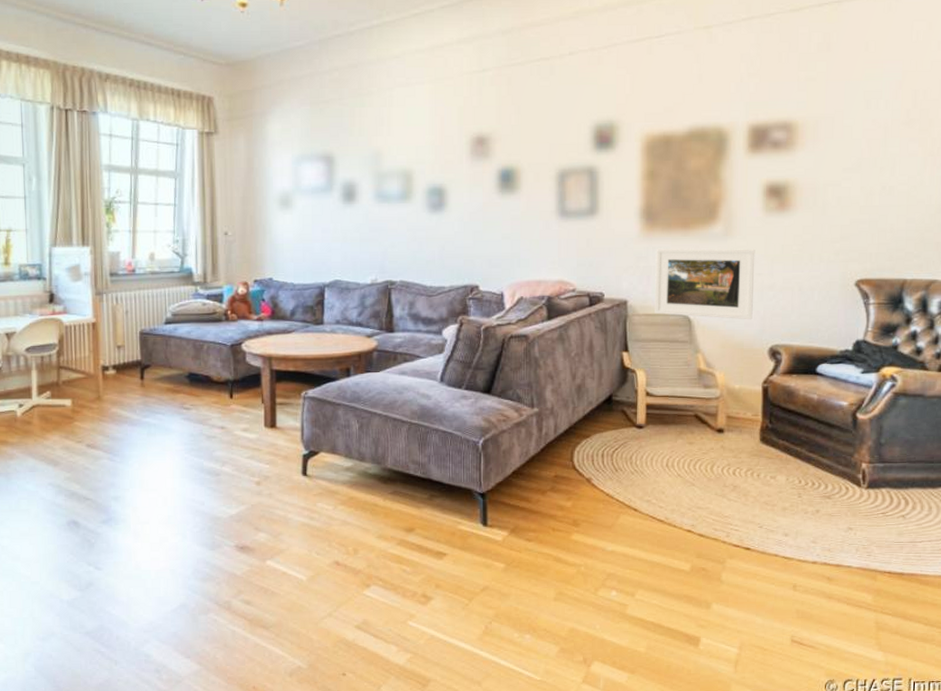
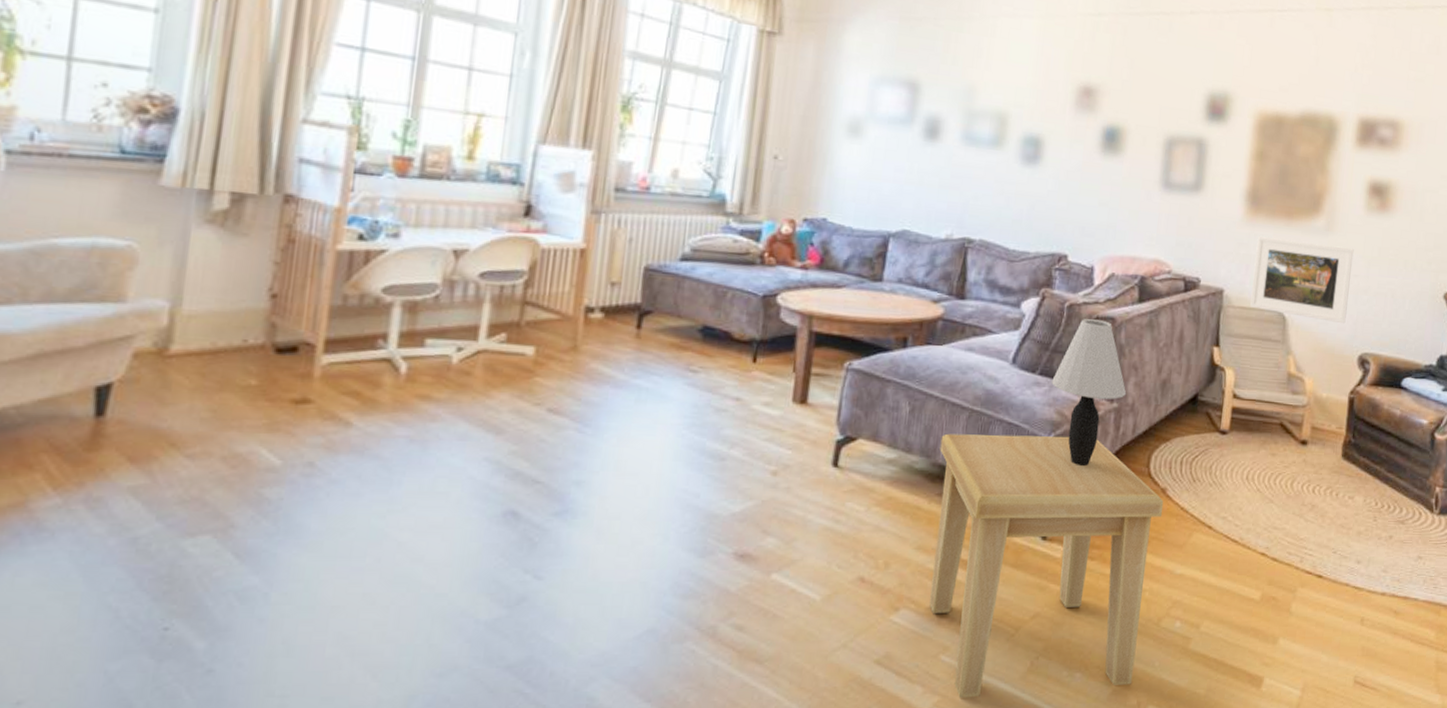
side table: none [387,439,590,655] -> present [929,433,1164,698]
table lamp: none [477,338,545,464] -> present [1051,319,1127,467]

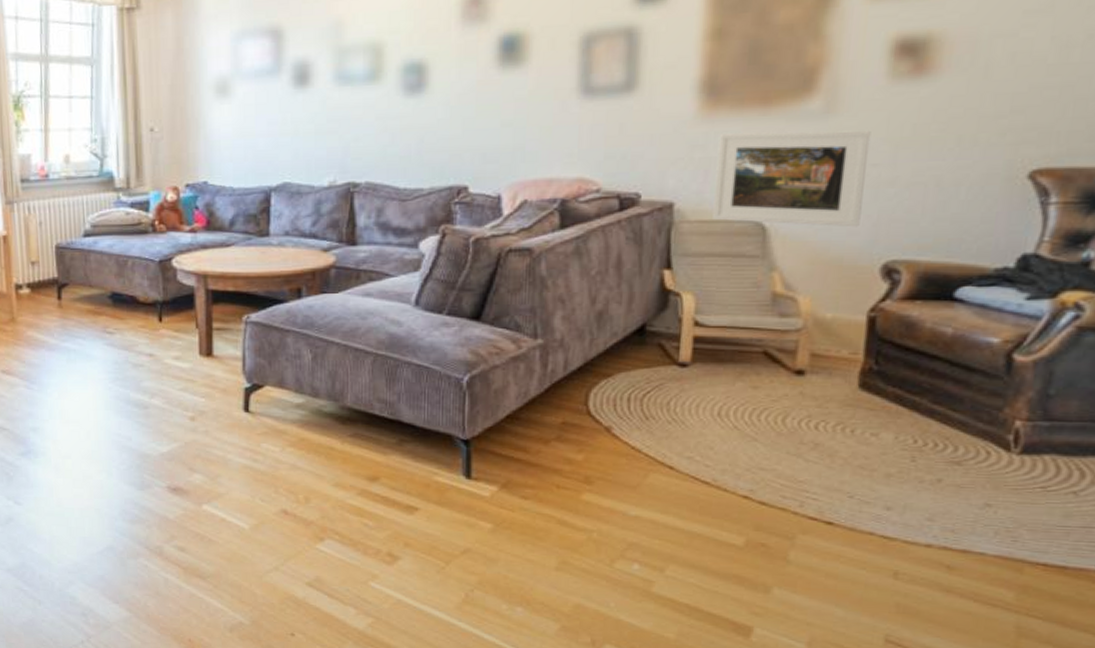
side table: present [929,433,1164,698] -> none [347,376,609,623]
table lamp: present [1051,319,1127,467] -> none [462,252,553,406]

